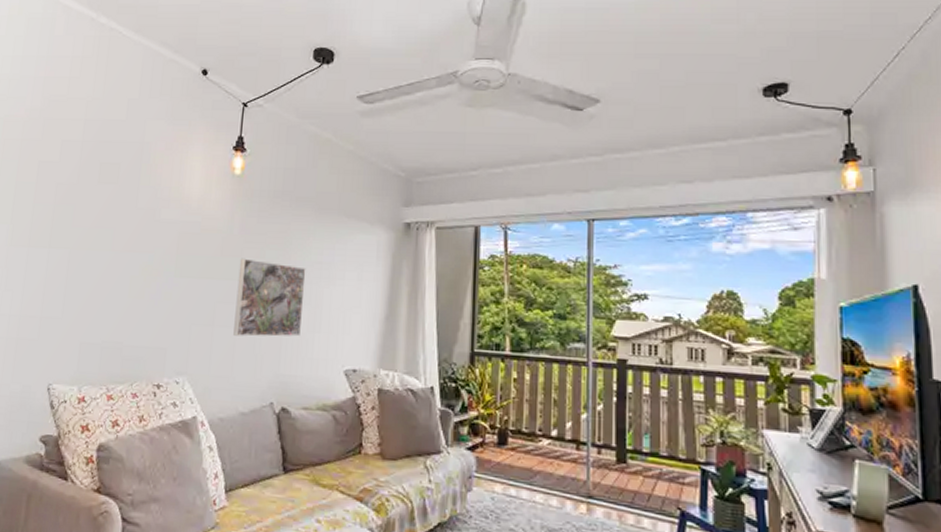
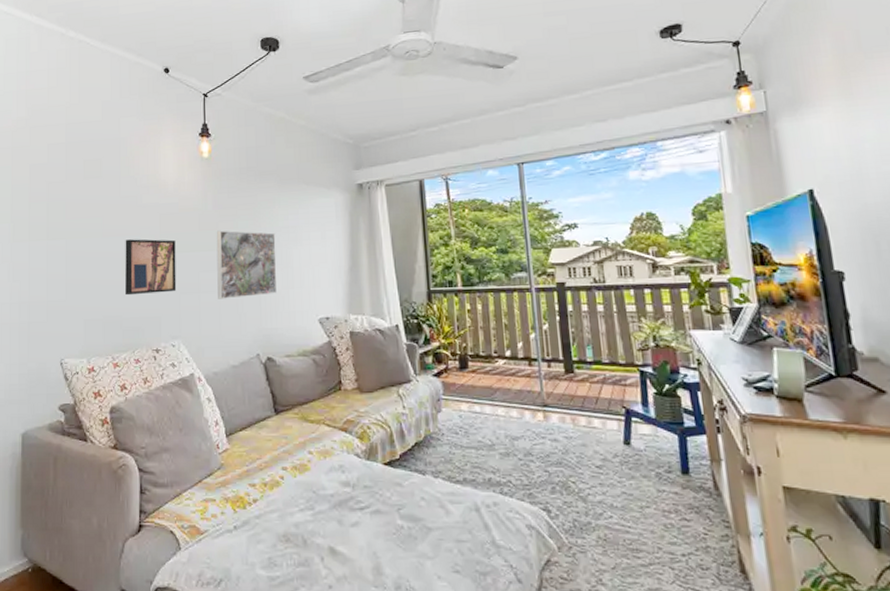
wall art: none [130,257,193,322] -> present [125,239,177,296]

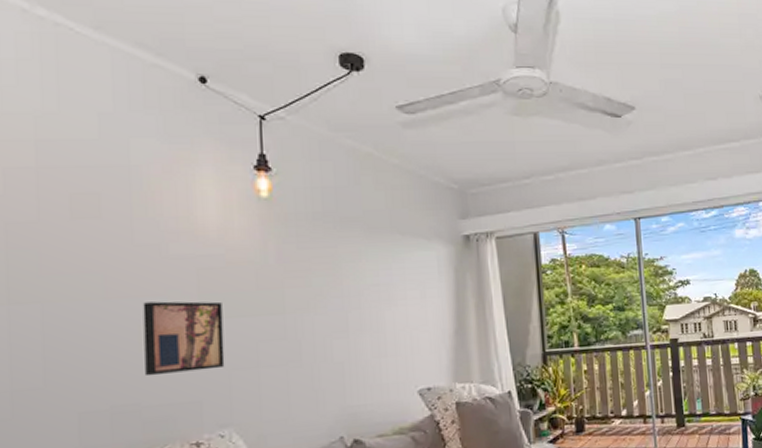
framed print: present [216,230,277,299] -> none [281,289,365,374]

